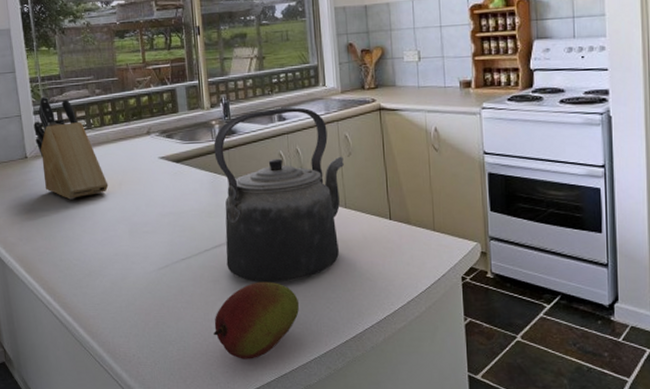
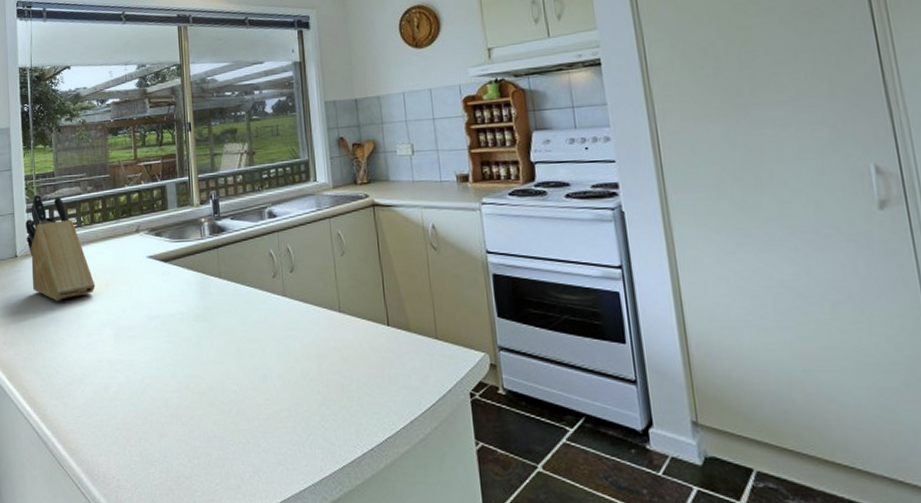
kettle: present [213,107,344,283] -> none [202,204,337,396]
fruit: present [214,281,300,359] -> none [199,394,292,486]

